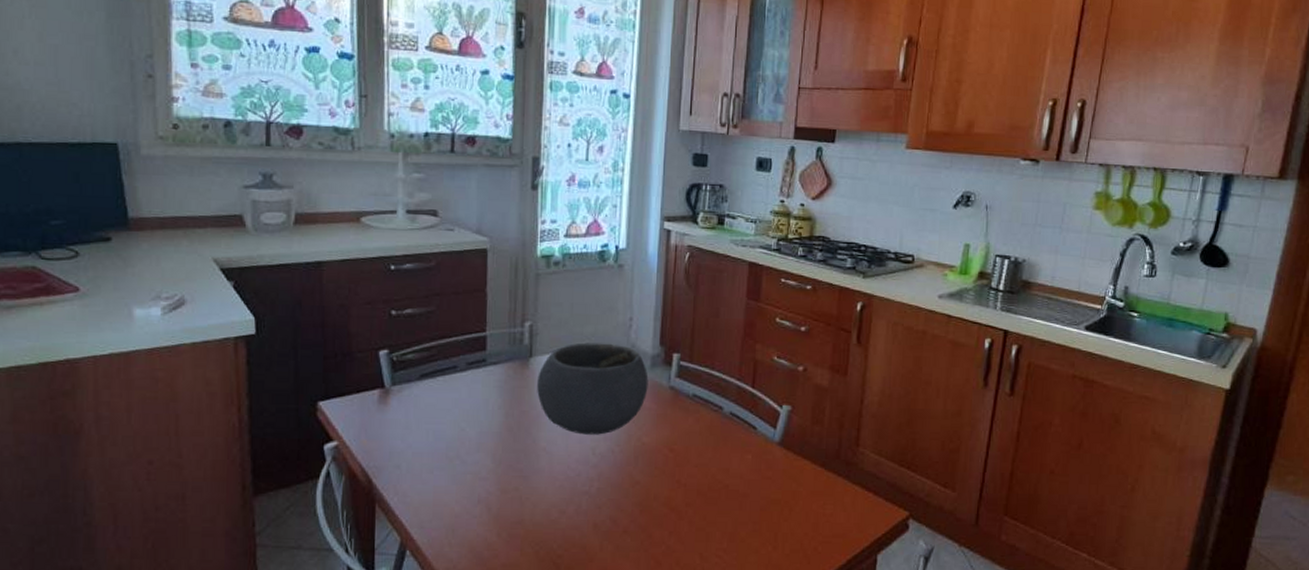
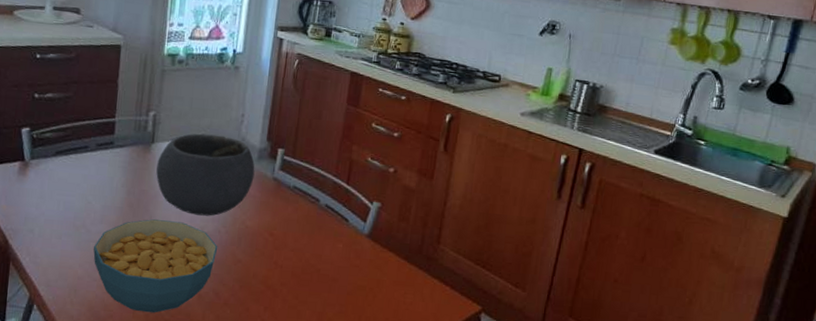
cereal bowl: none [470,443,613,549] -> present [93,219,218,313]

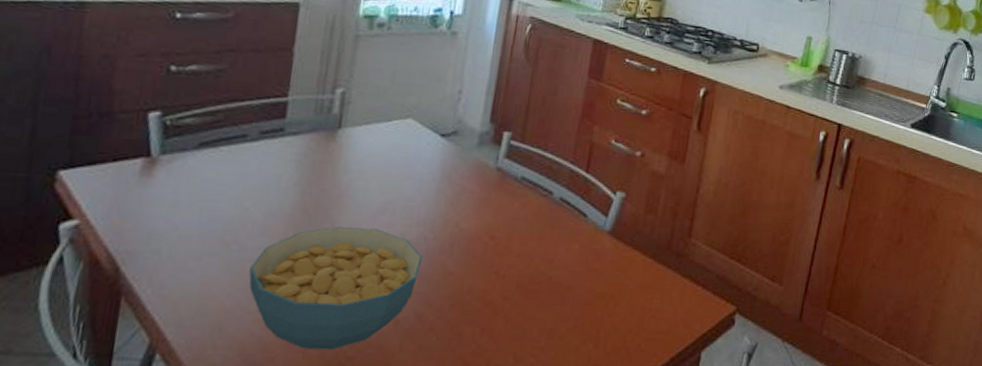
bowl: present [156,133,255,216] -> none [342,115,474,219]

